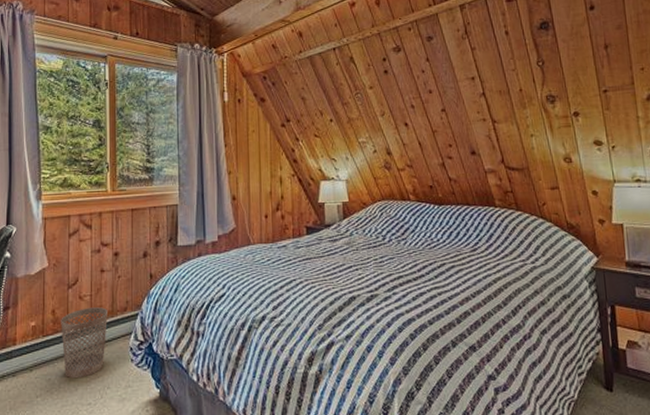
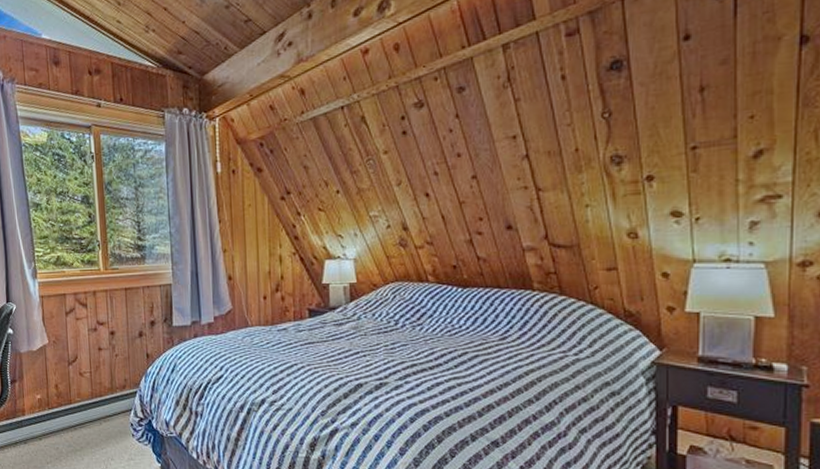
wastebasket: present [61,307,108,379] -> none [64,384,108,449]

